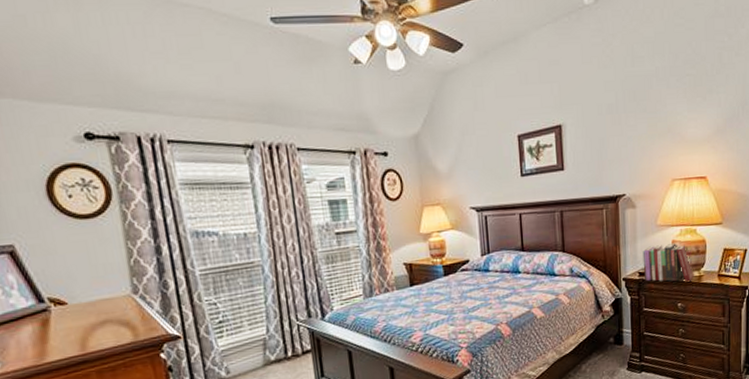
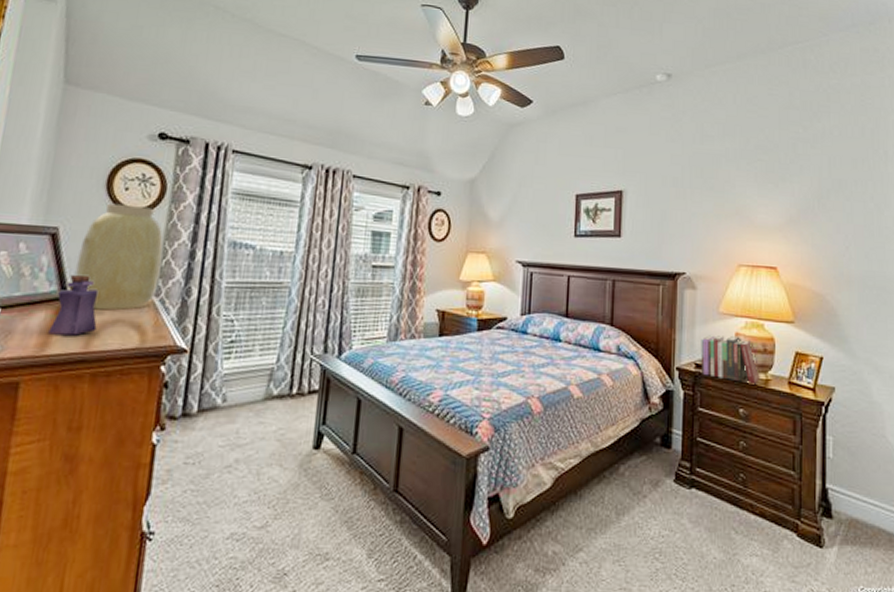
perfume bottle: none [37,286,88,344] -> present [48,275,99,336]
vase: none [43,211,134,316] -> present [74,203,164,311]

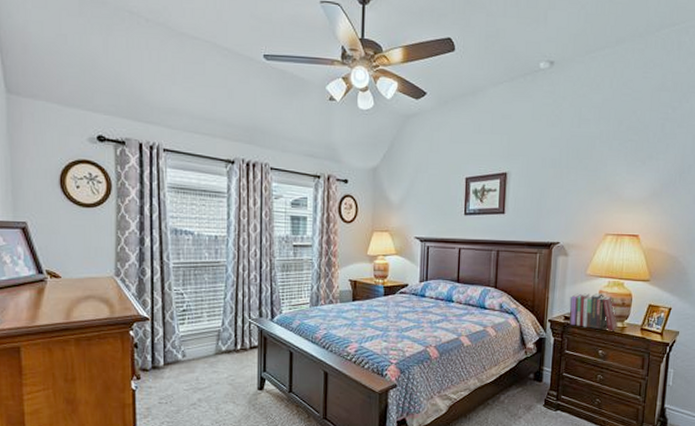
perfume bottle: present [48,275,99,336] -> none [35,261,73,310]
vase: present [74,203,164,311] -> none [46,200,117,289]

